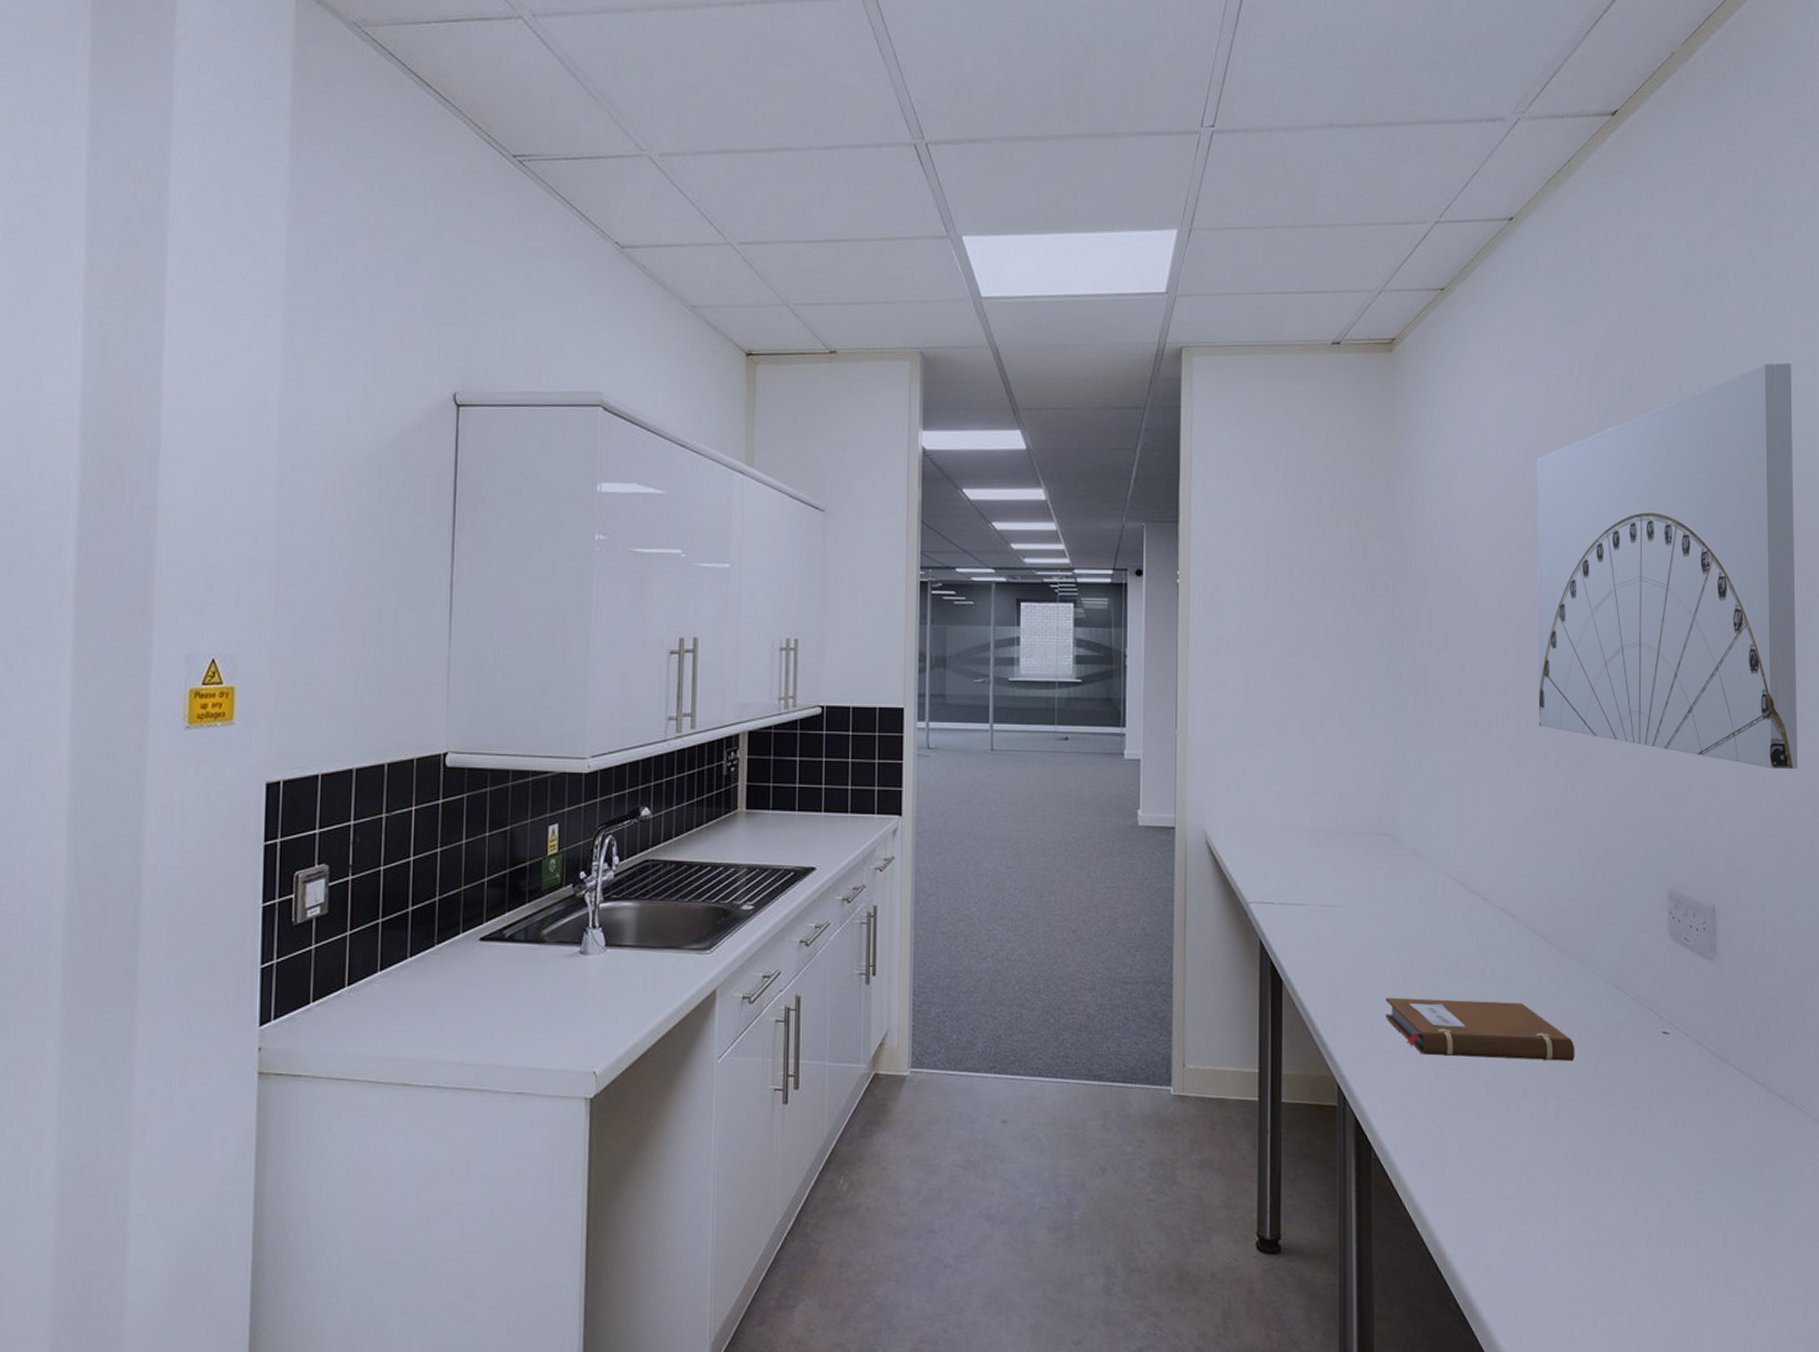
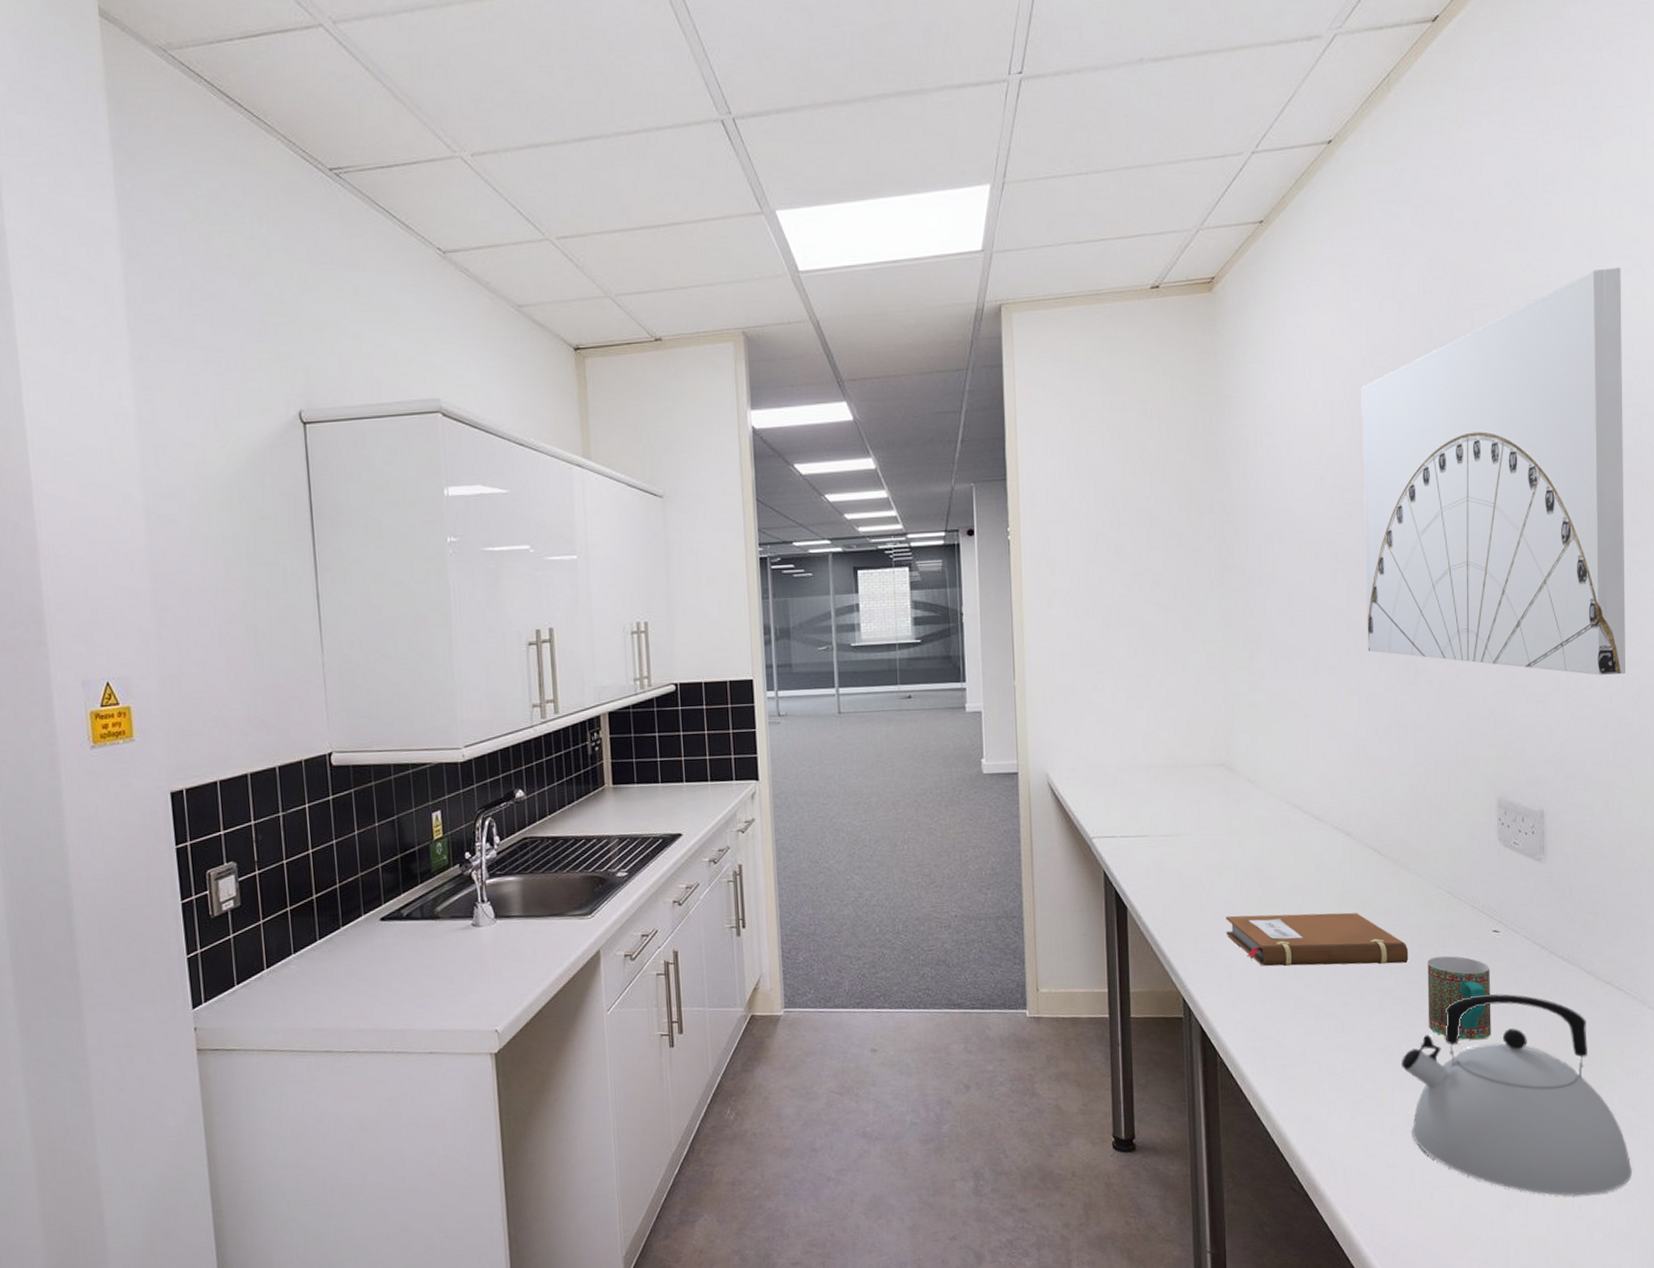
kettle: none [1565,1101,1806,1334] -> present [1401,993,1632,1197]
mug: none [1594,1056,1660,1152] -> present [1427,956,1491,1040]

